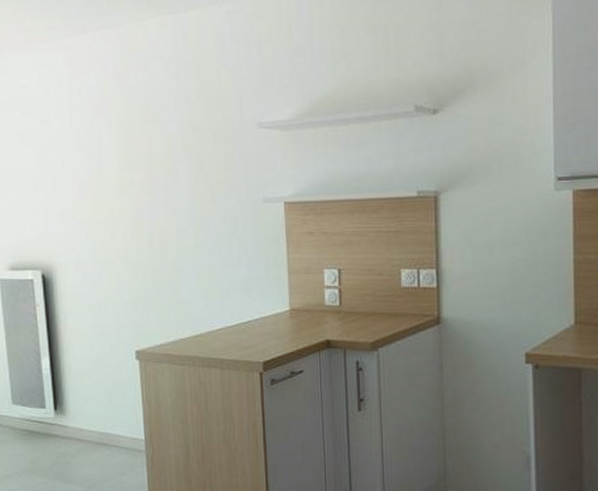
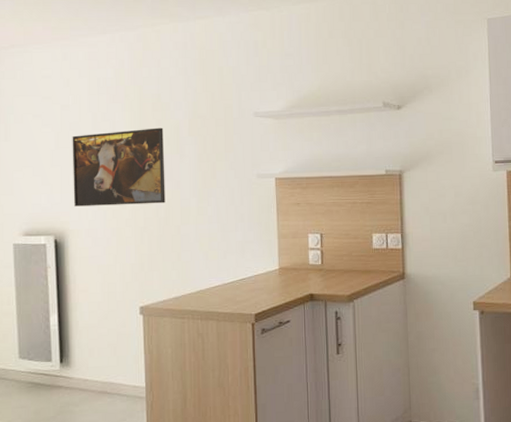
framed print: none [55,144,160,237] -> present [72,127,165,207]

